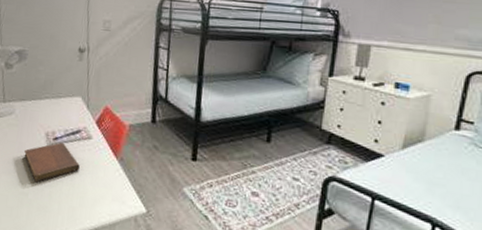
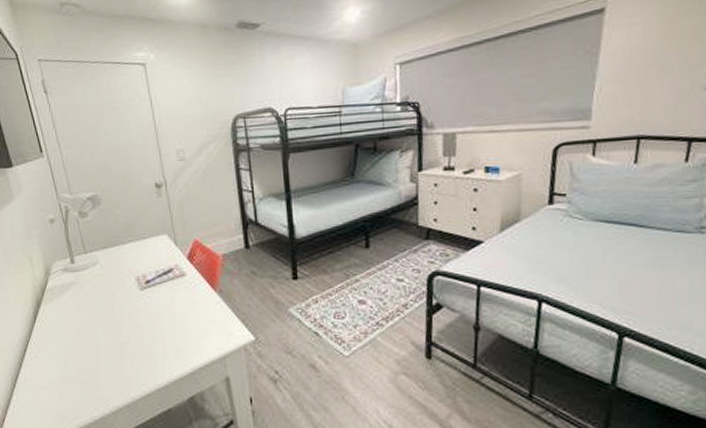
notebook: present [24,142,80,183] -> none [117,284,178,330]

